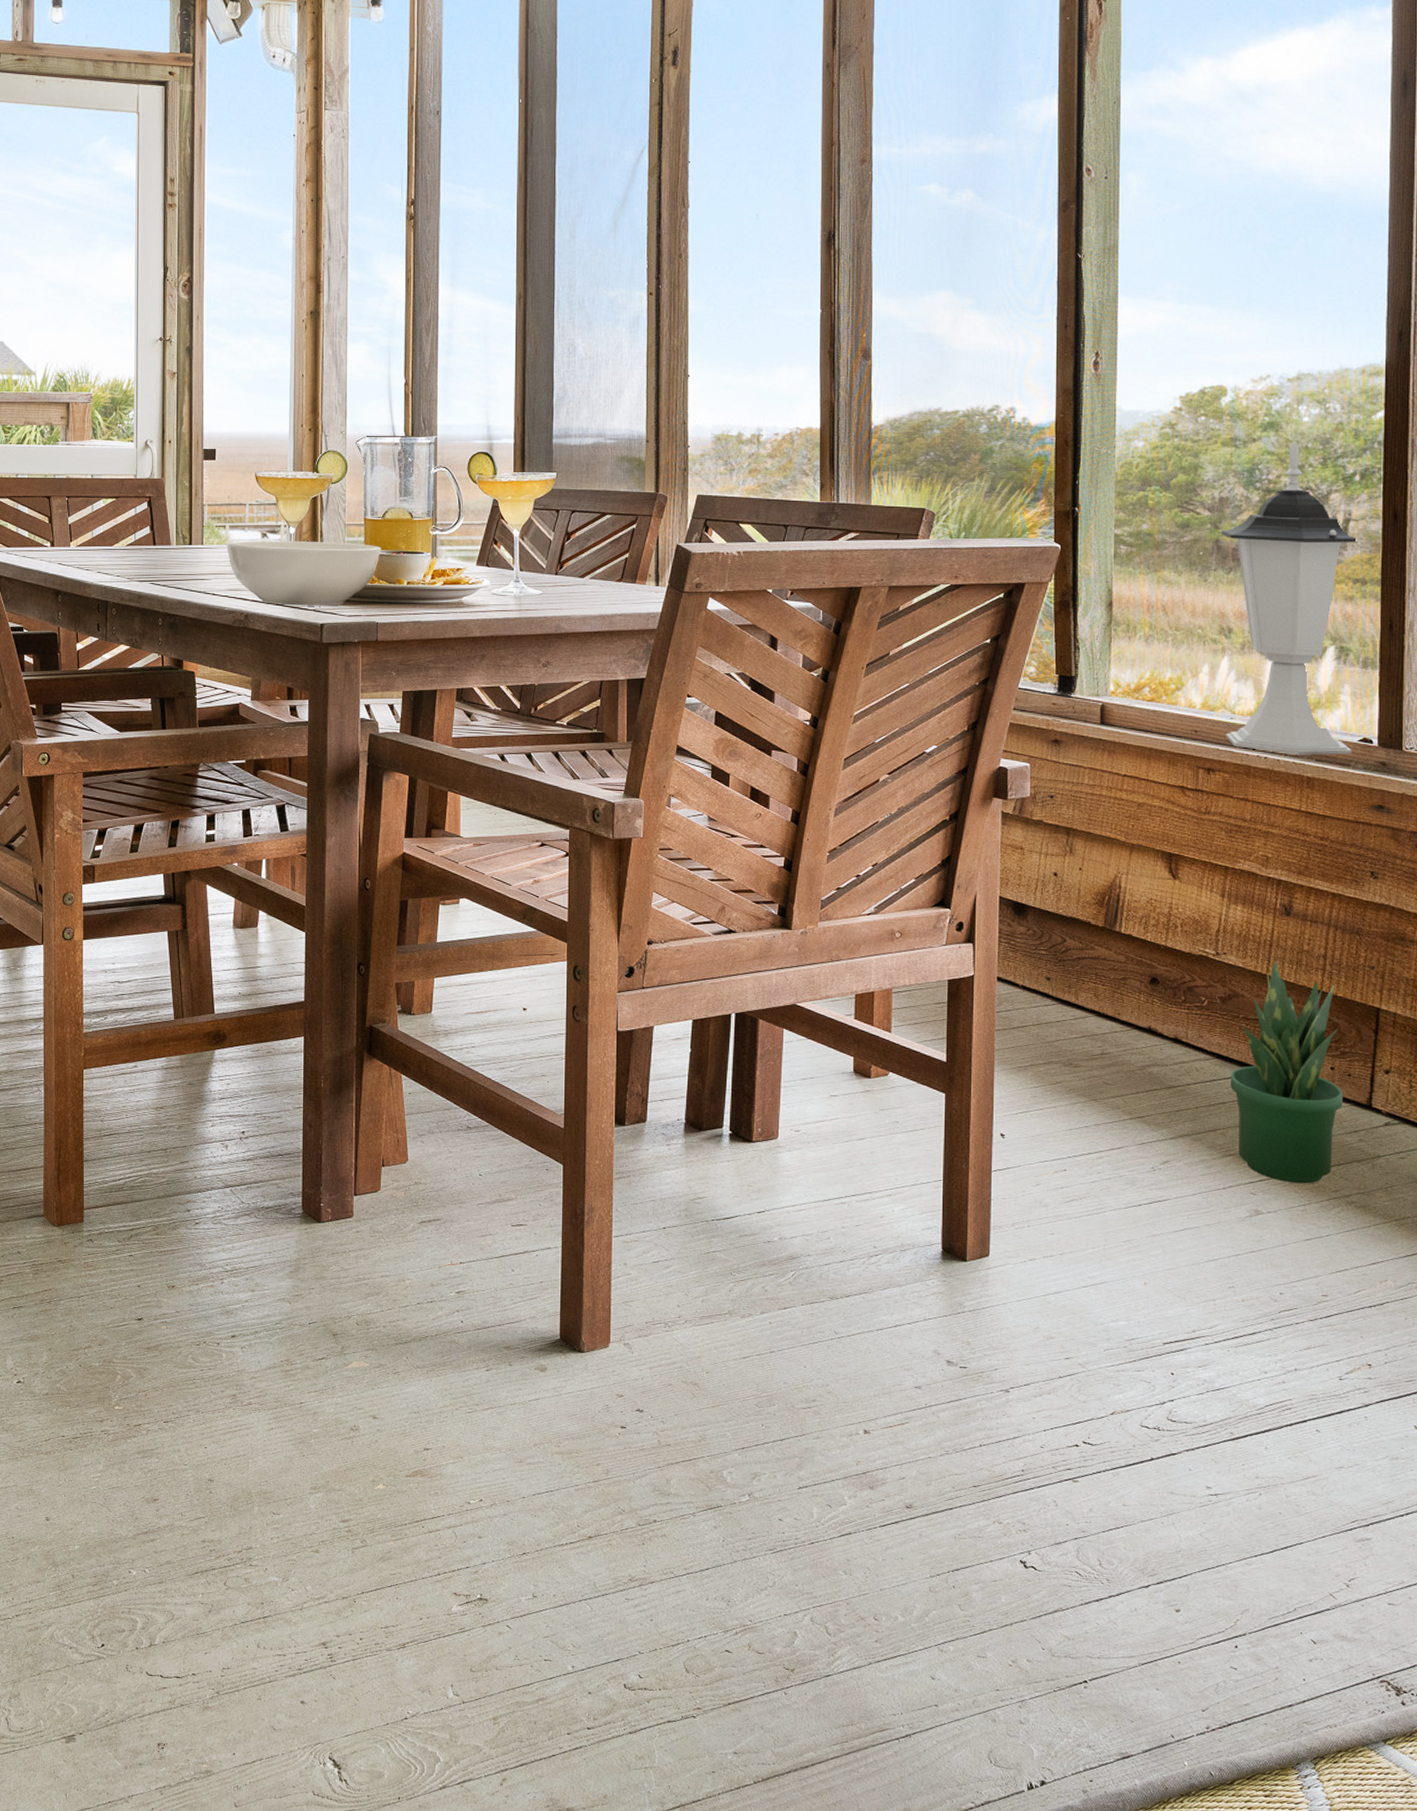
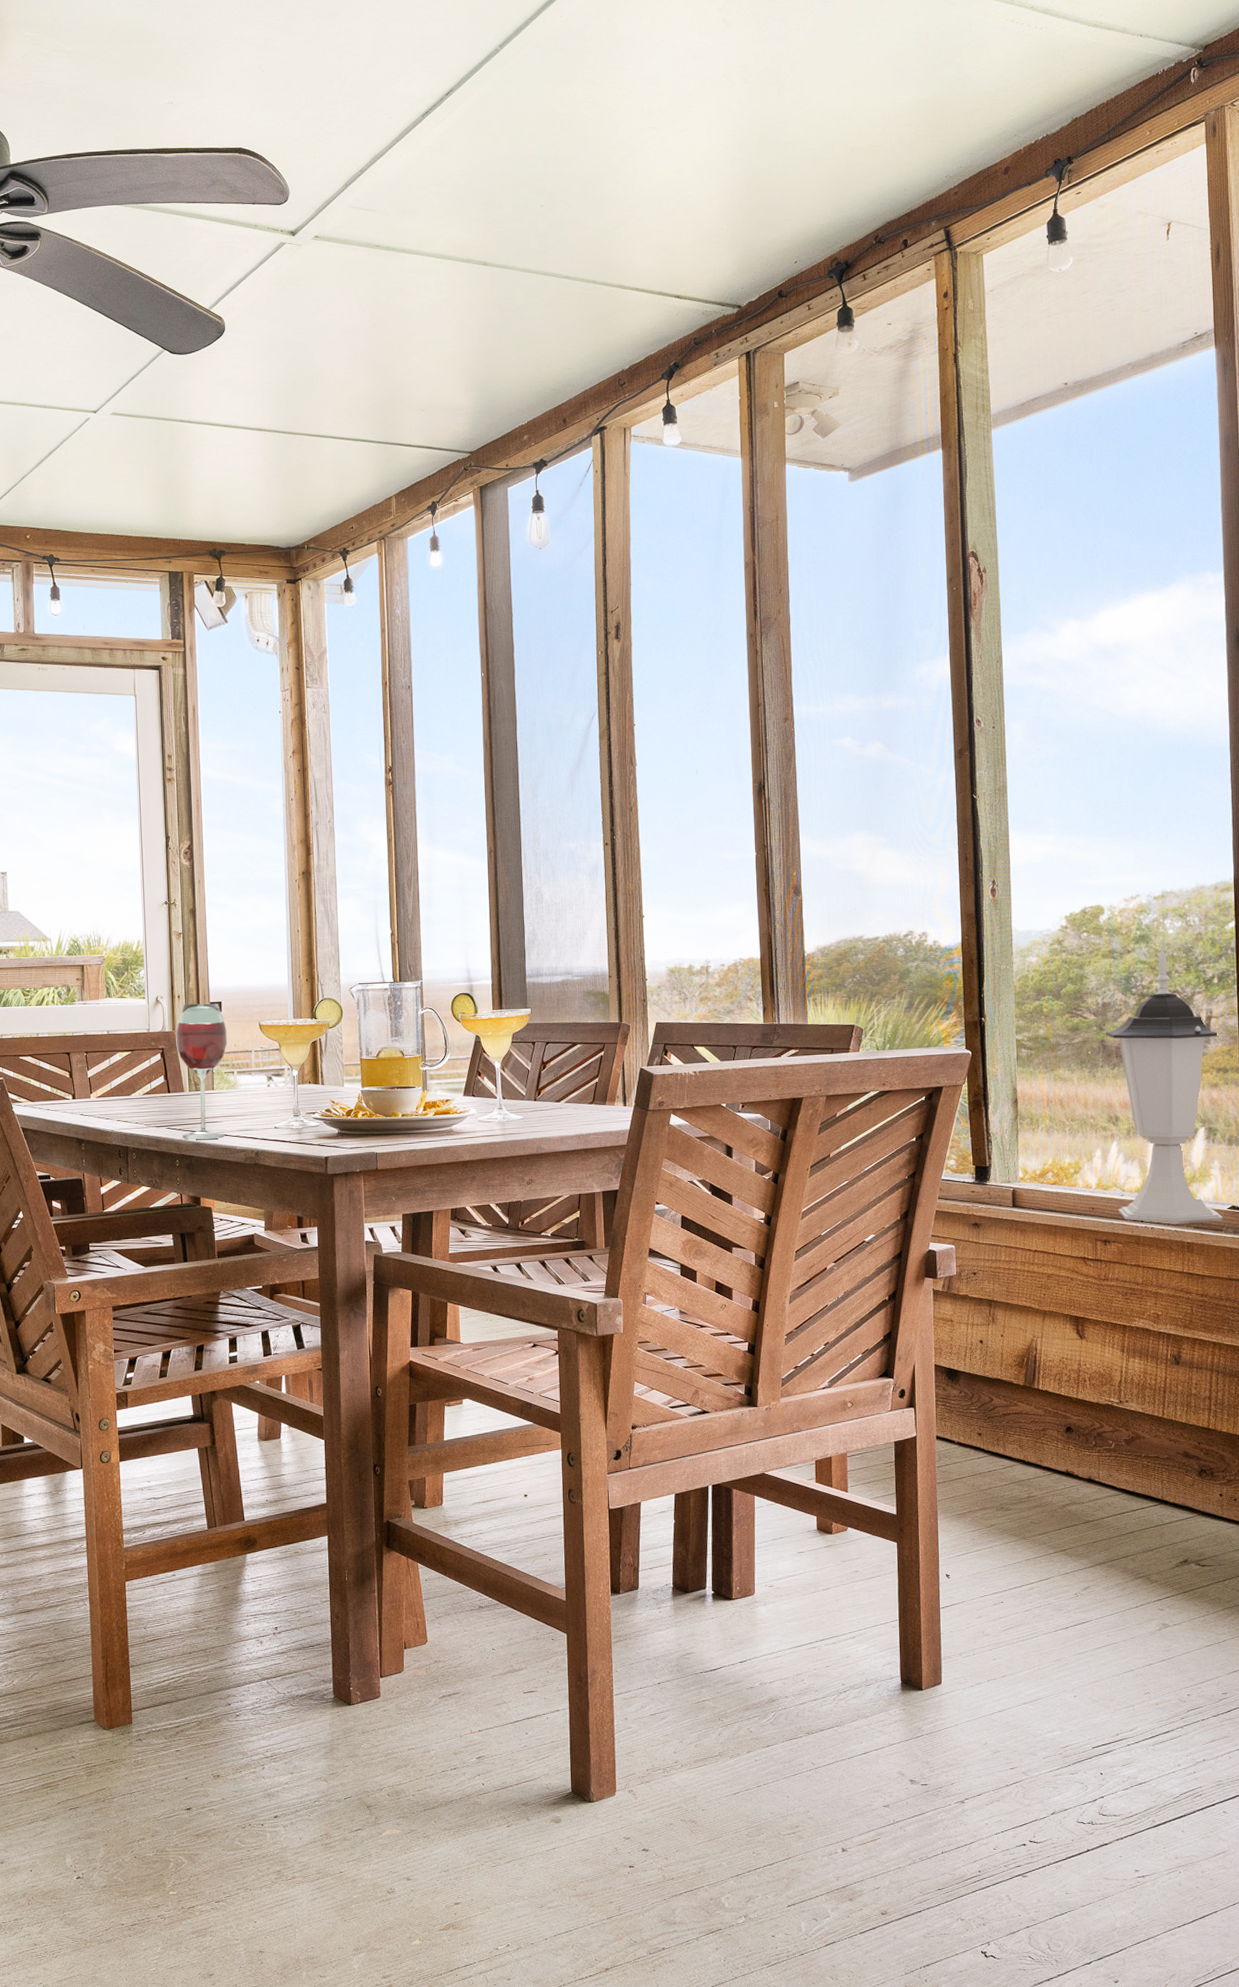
wineglass: none [165,450,220,598] -> present [175,1003,227,1140]
bowl: present [225,540,382,606] -> none [234,1081,378,1142]
planter: present [1230,961,1343,1184] -> none [1137,1405,1231,1598]

